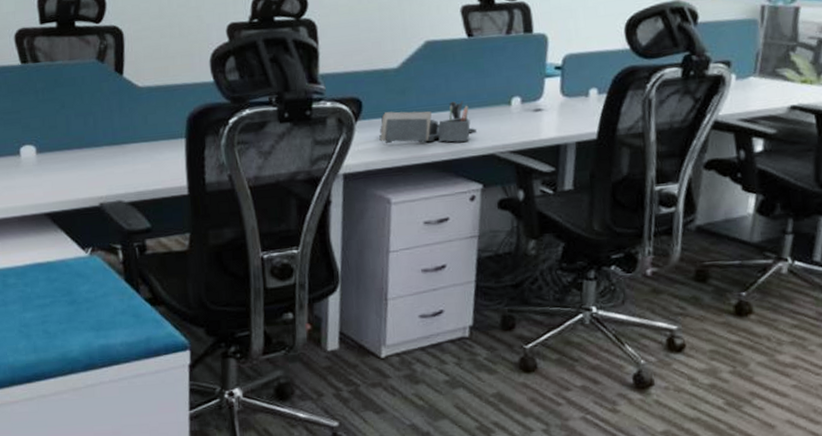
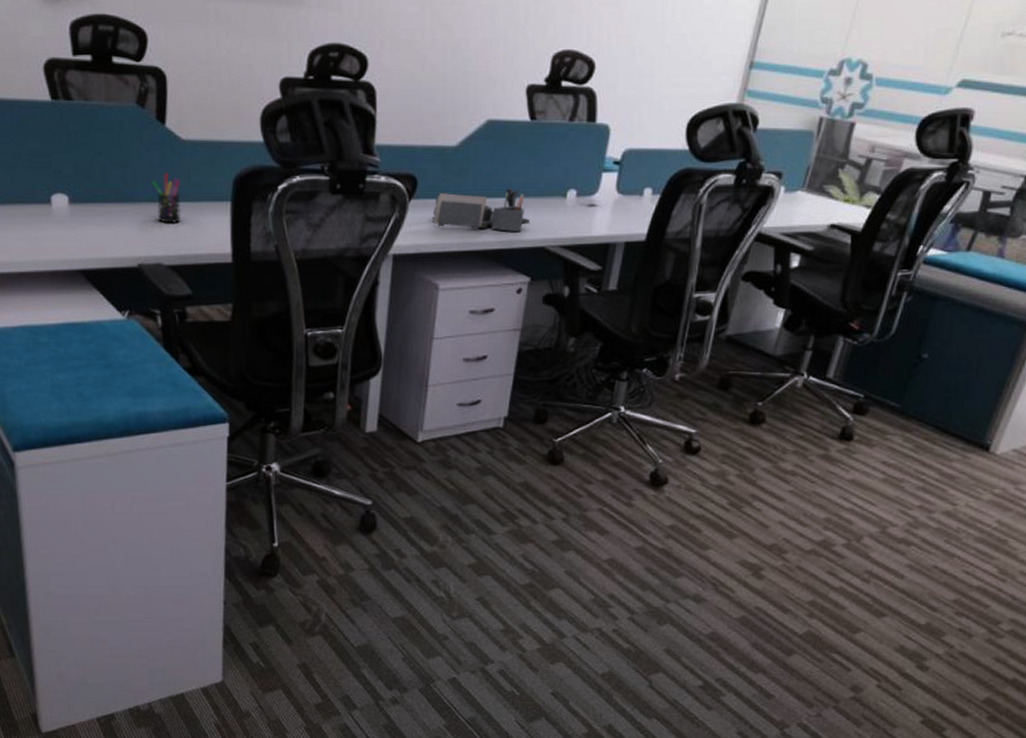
pen holder: none [111,118,139,163] -> present [152,173,181,223]

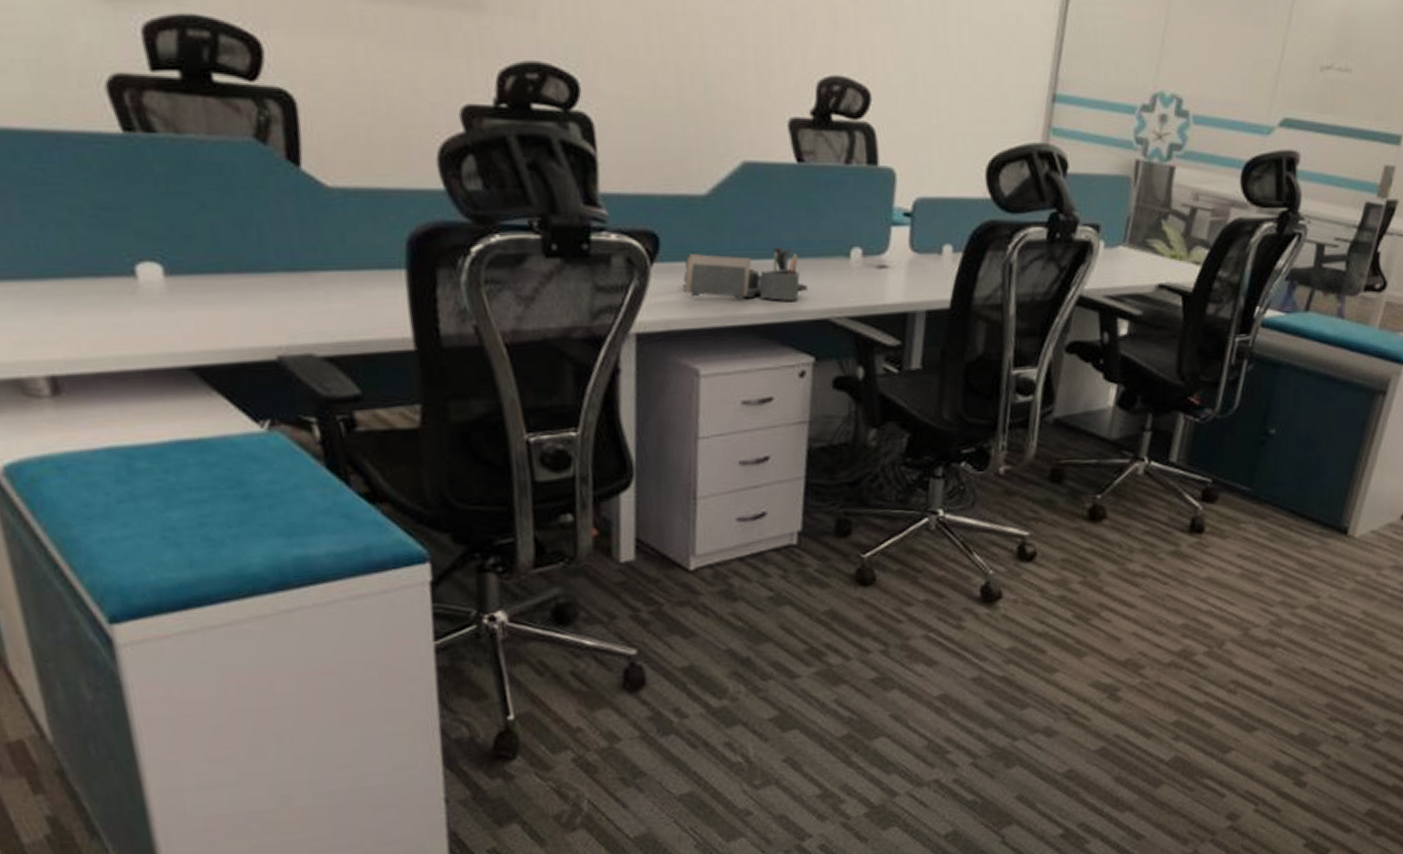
pen holder: present [152,173,181,223] -> none [287,232,335,300]

